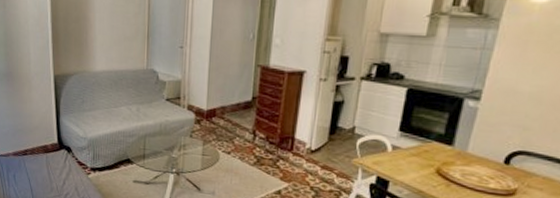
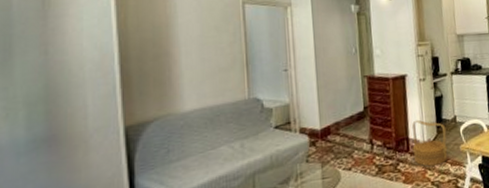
woven basket: none [295,121,340,173] -> present [412,119,448,167]

